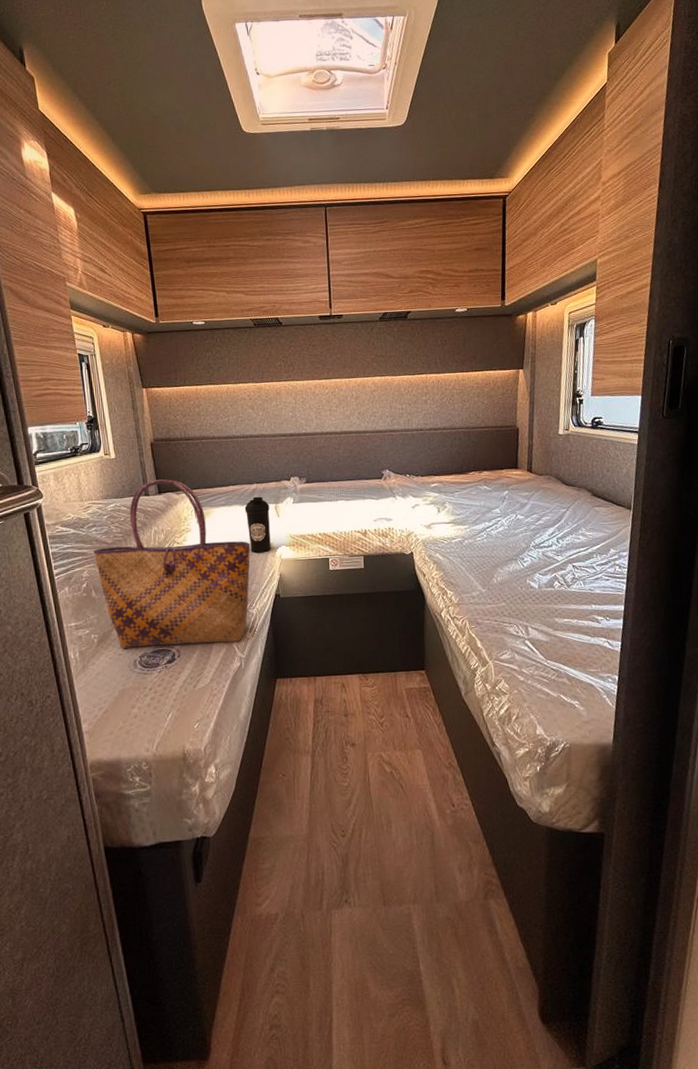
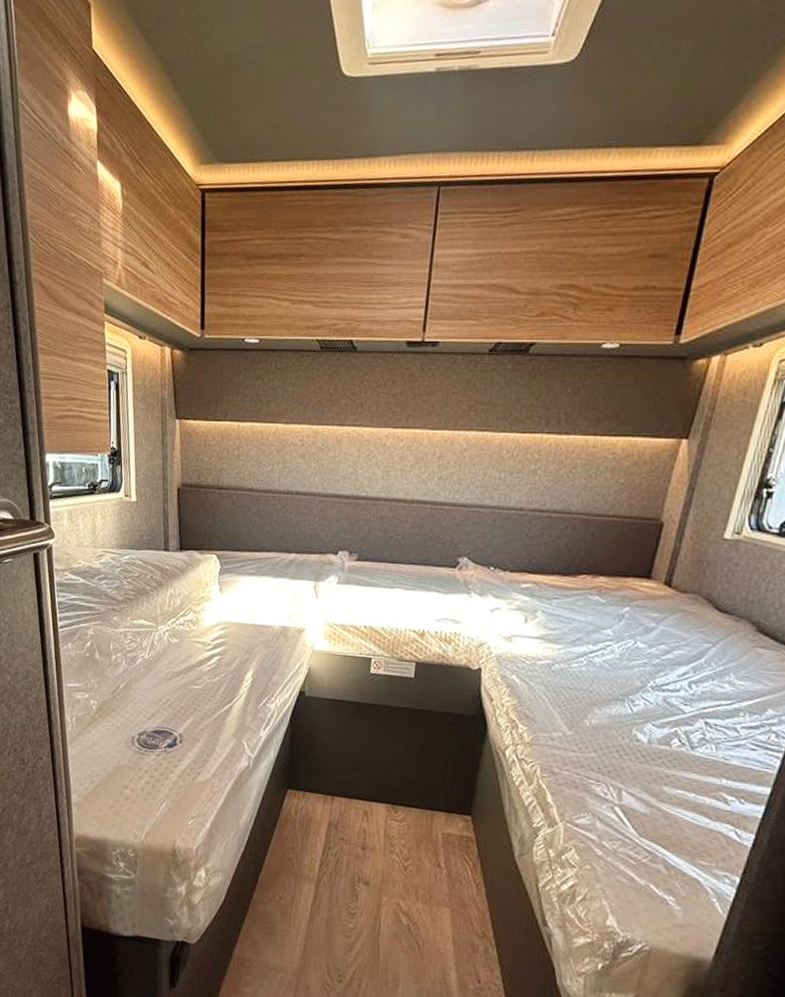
tote bag: present [93,479,251,649] -> none [101,533,278,738]
water bottle: present [244,496,271,554] -> none [277,569,308,639]

